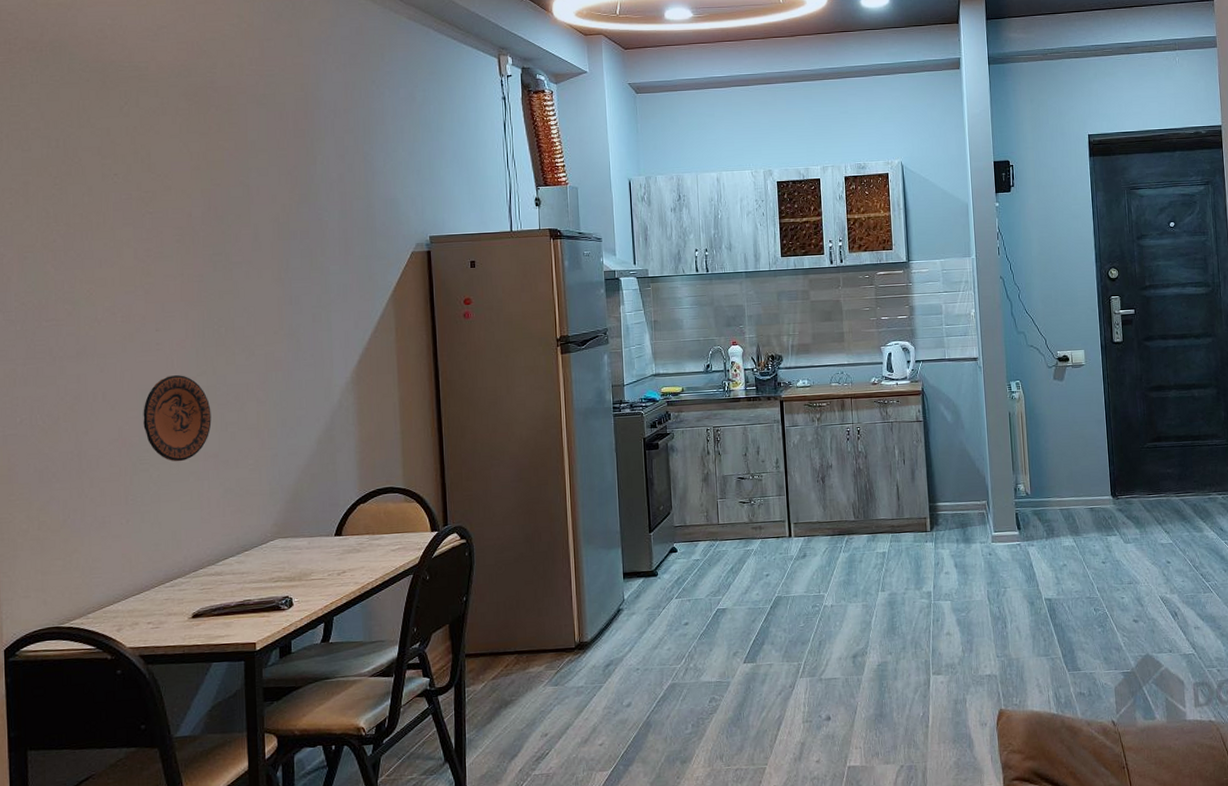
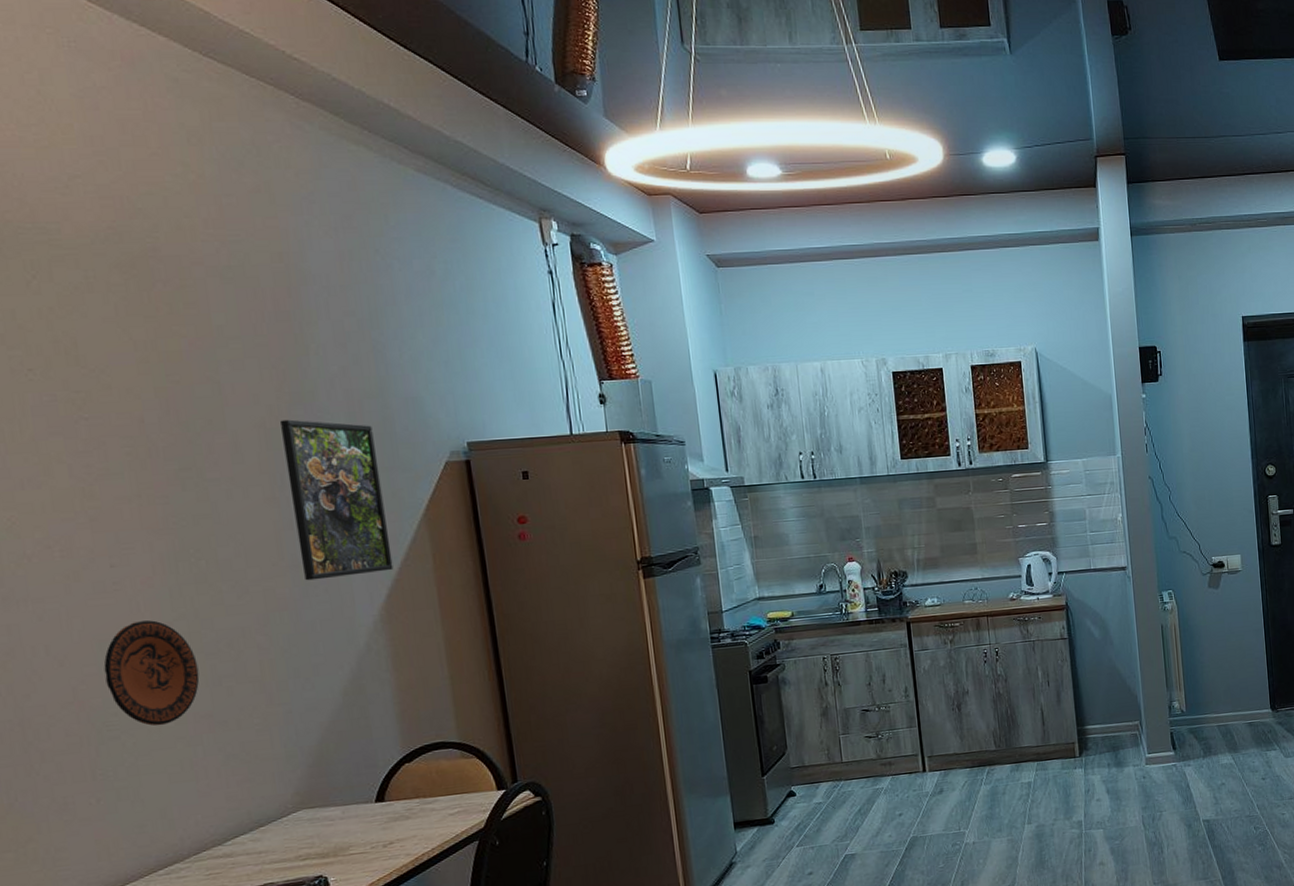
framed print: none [290,215,365,347] -> present [280,419,394,581]

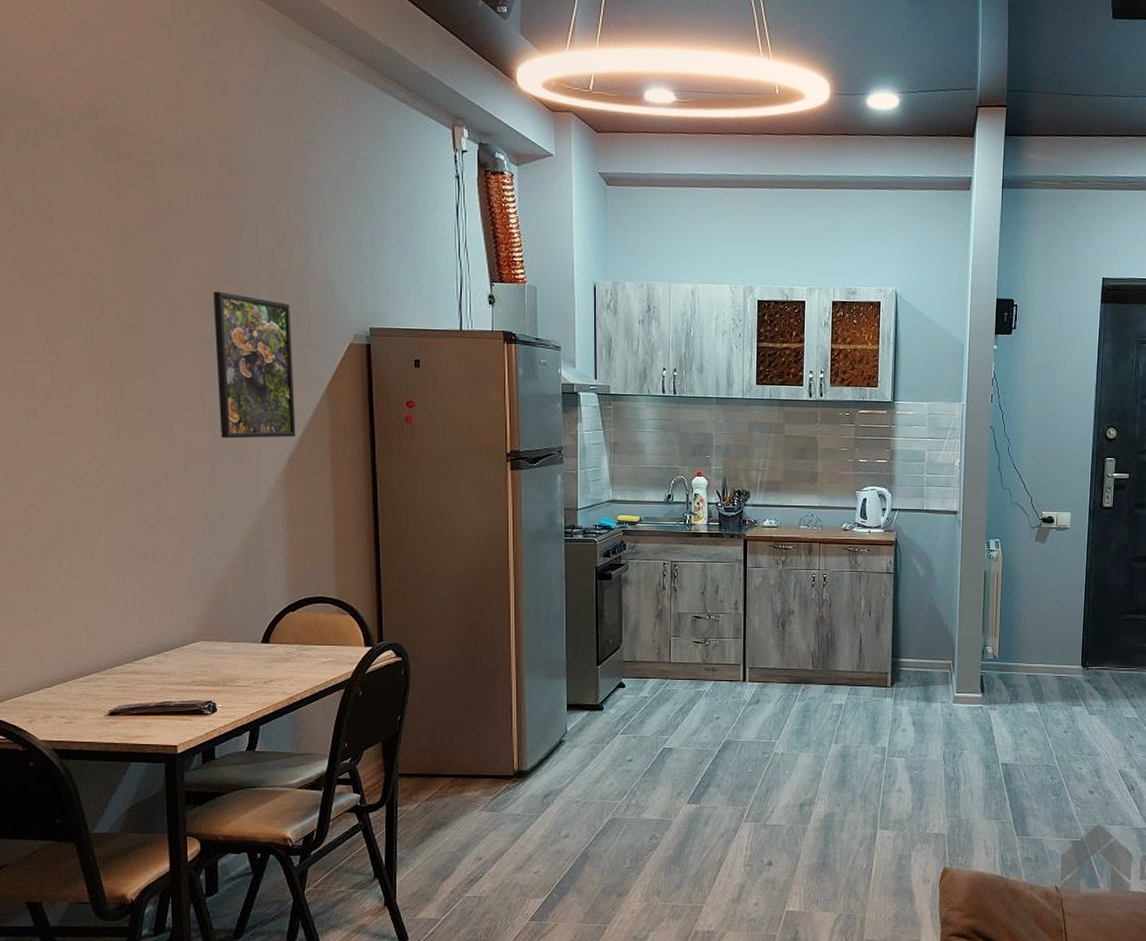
decorative plate: present [103,620,200,726] -> none [51,458,127,552]

